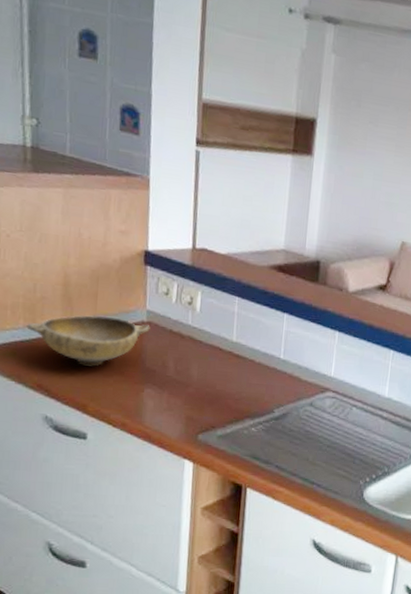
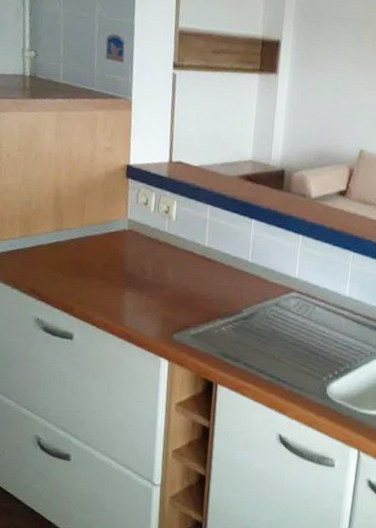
bowl: present [26,315,150,366] -> none [22,224,131,272]

